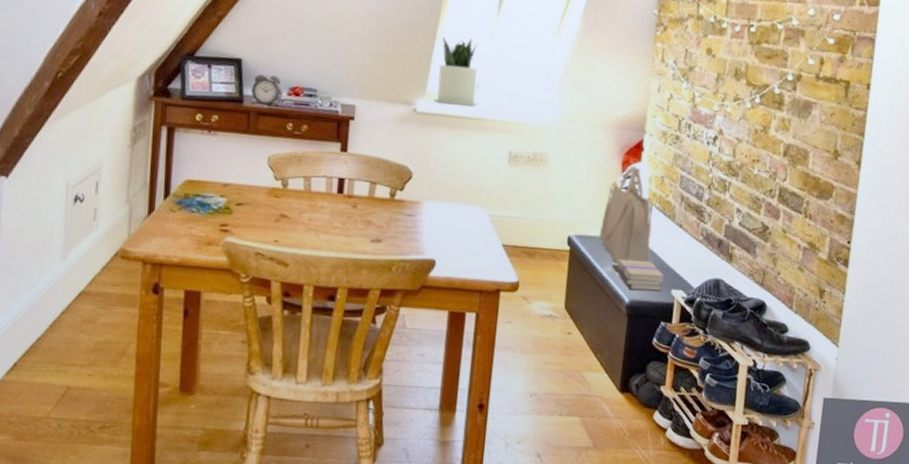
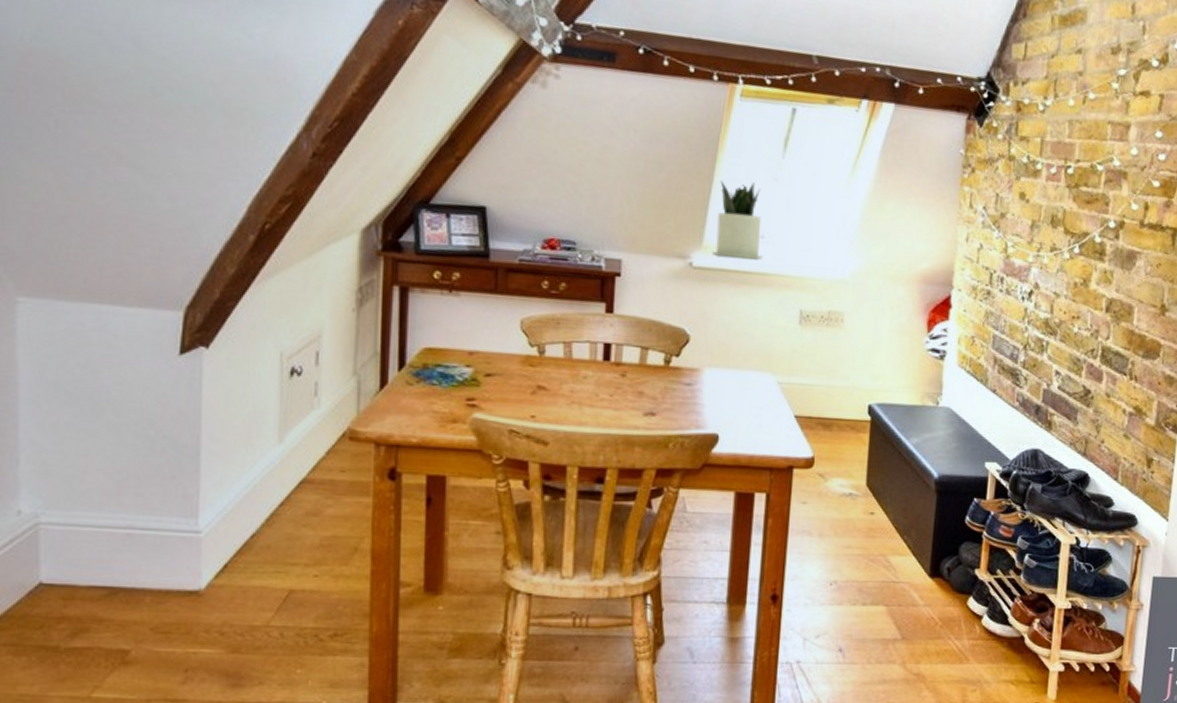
alarm clock: present [250,74,282,107] -> none [498,224,535,263]
handbag: present [598,165,654,262] -> none [903,324,964,433]
books: present [611,258,664,291] -> none [917,429,976,465]

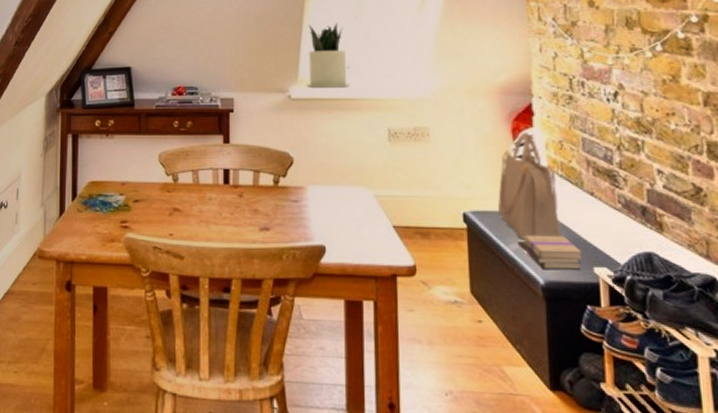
handbag: none [903,324,964,433] -> present [497,132,562,239]
books: none [917,429,976,465] -> present [517,234,582,270]

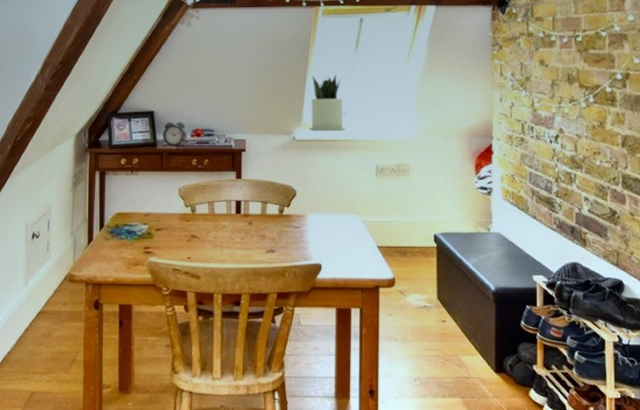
alarm clock: none [141,79,167,107] -> present [163,122,186,147]
handbag: present [497,132,562,239] -> none [461,167,510,254]
books: present [517,234,582,270] -> none [475,251,524,279]

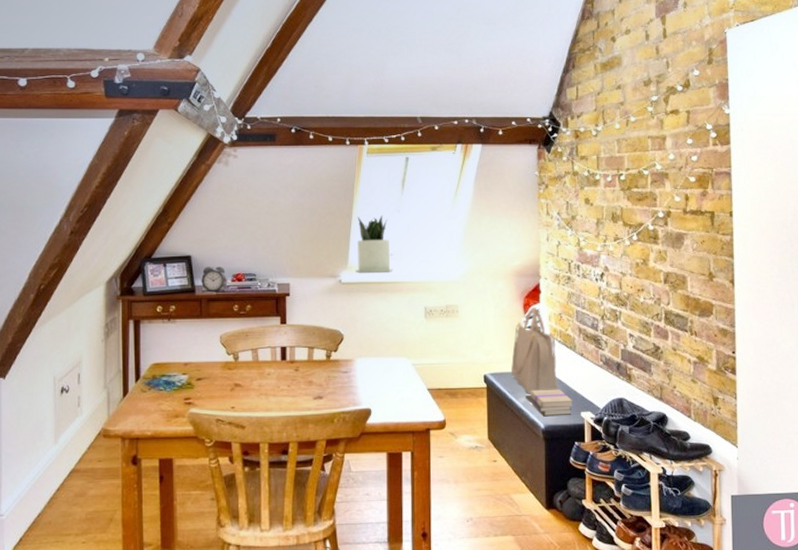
handbag: none [461,167,510,254] -> present [510,307,558,393]
books: none [475,251,524,279] -> present [525,389,572,417]

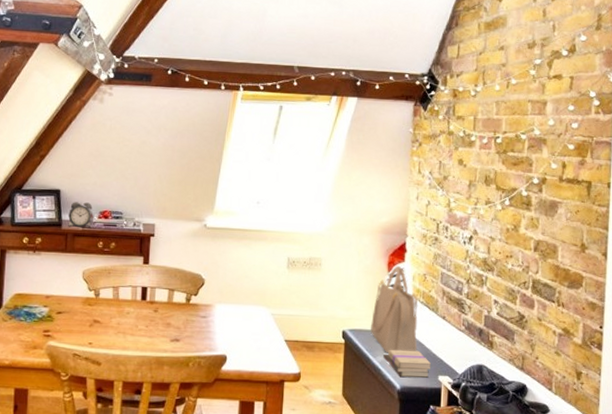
planter: present [356,215,393,274] -> none [221,162,259,221]

